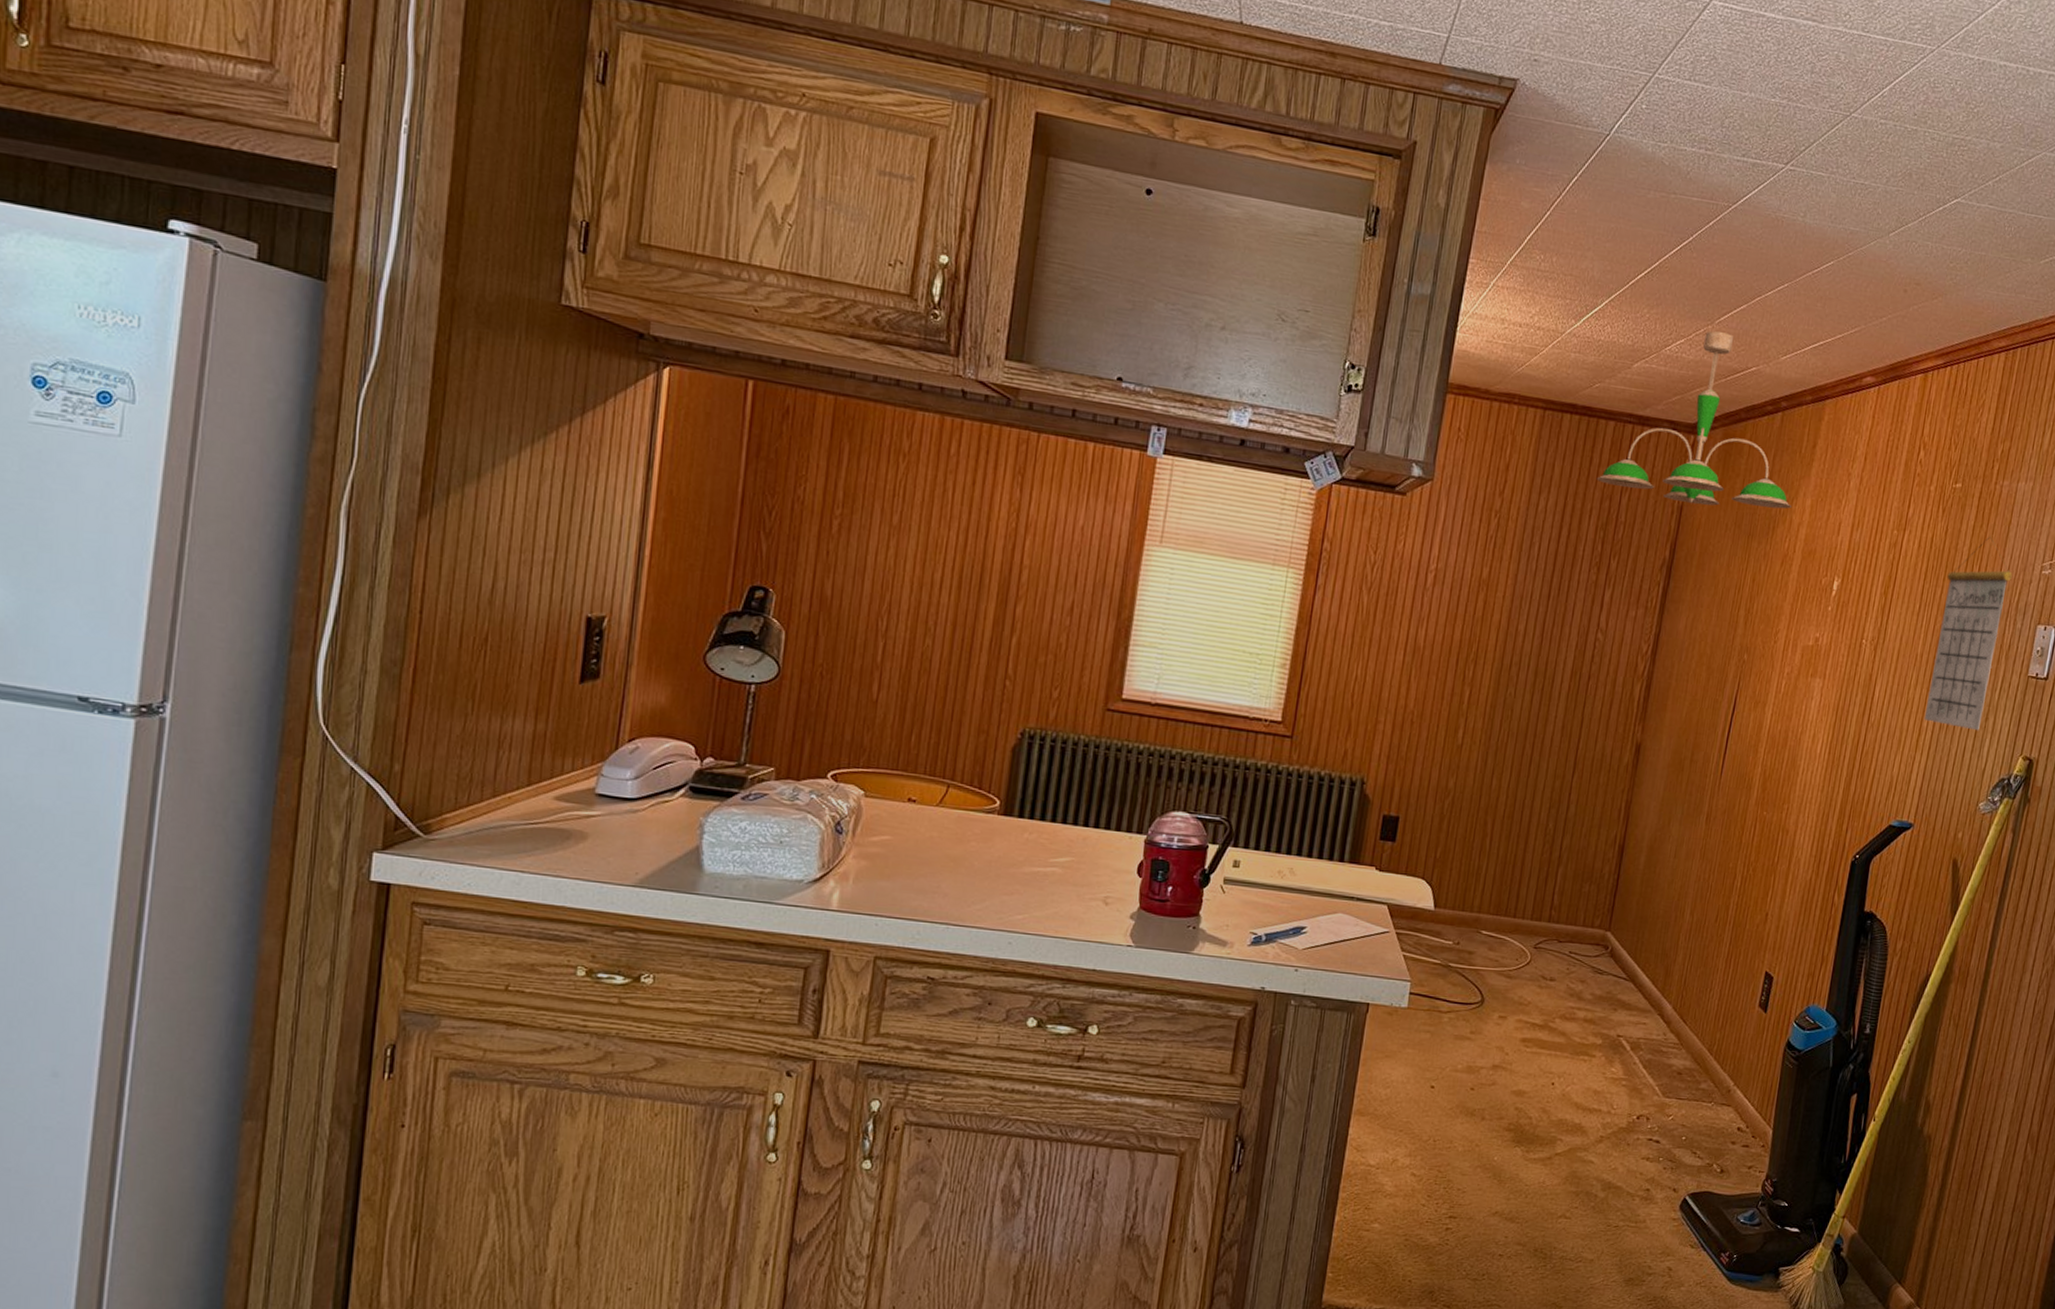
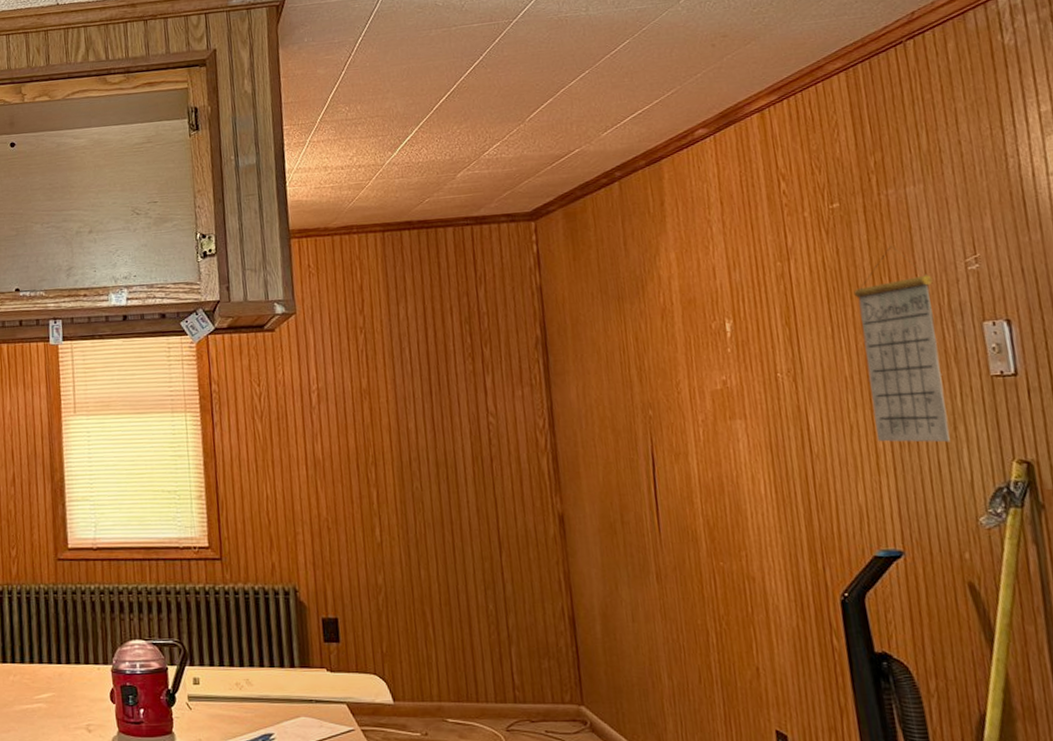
ceiling light fixture: present [1596,331,1791,509] -> none [448,126,656,283]

